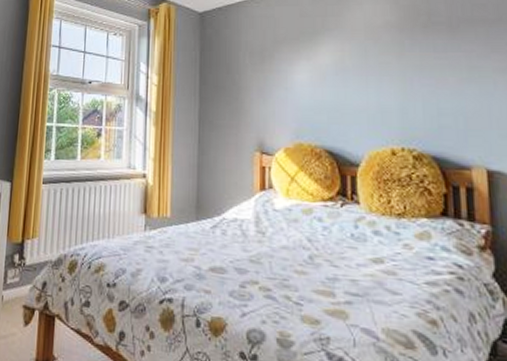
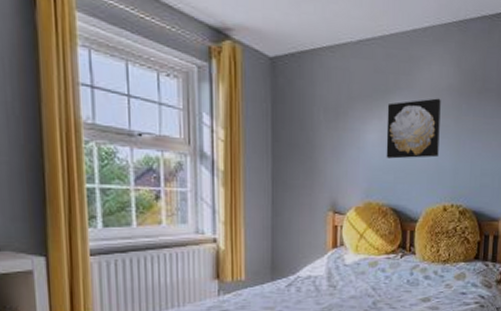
wall art: none [316,36,380,99] -> present [386,98,441,159]

